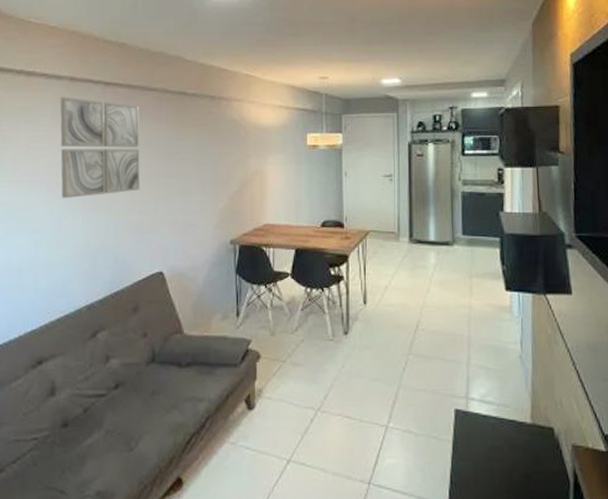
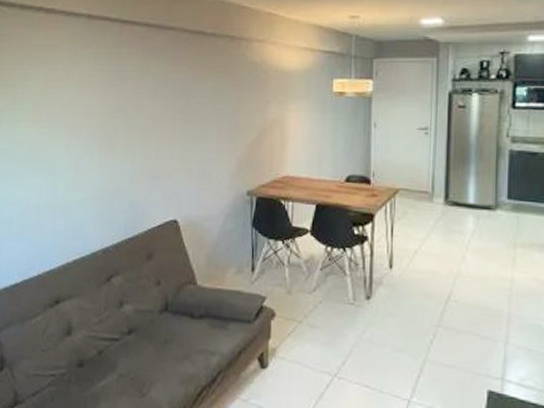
wall art: present [60,97,140,199] -> none [77,35,156,141]

